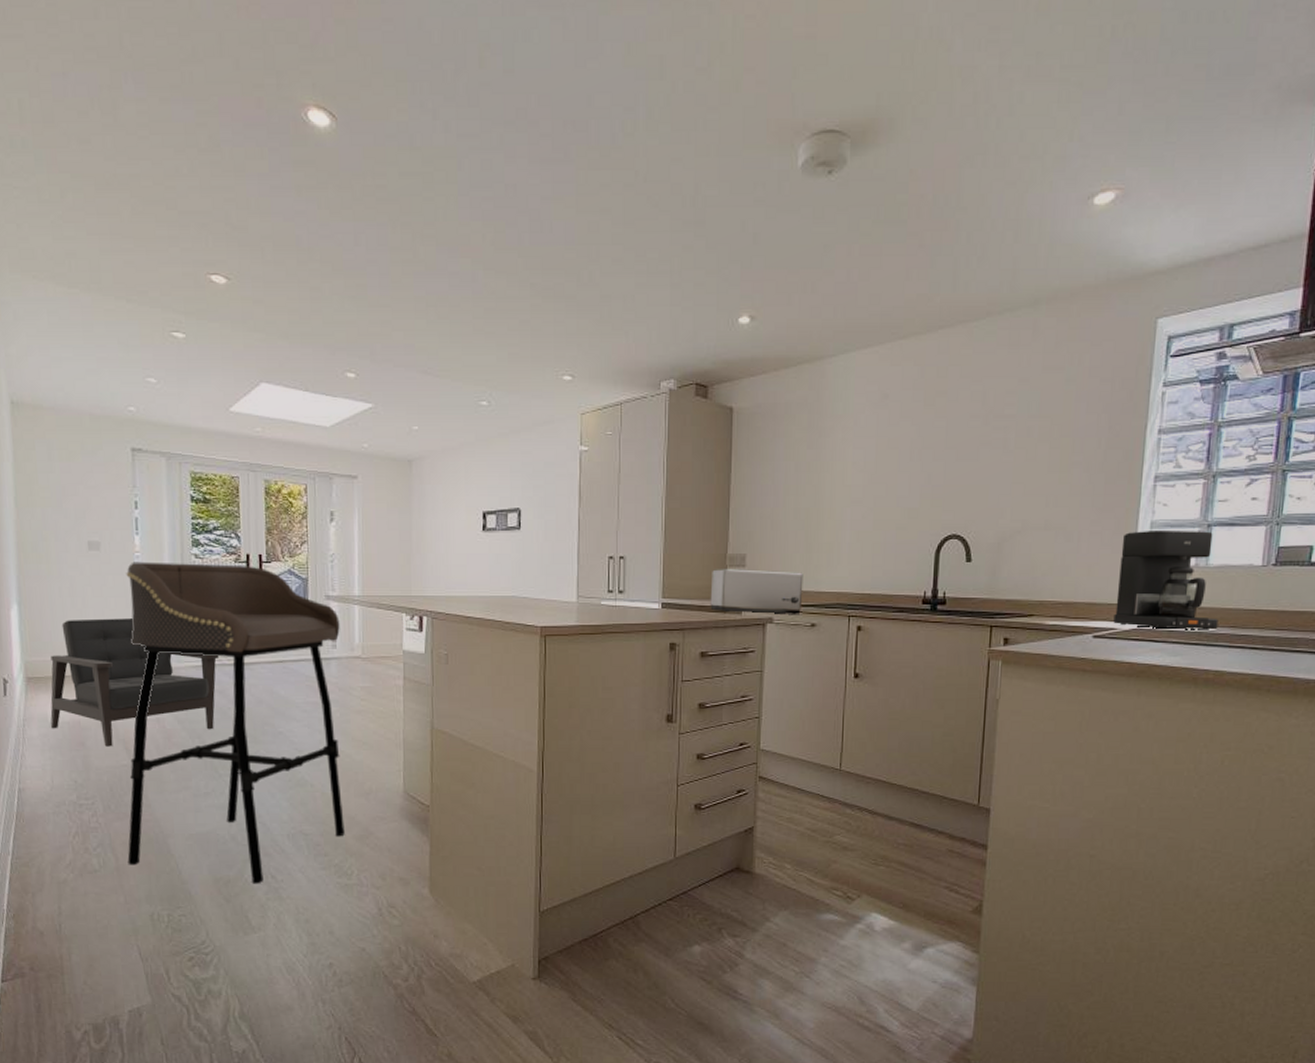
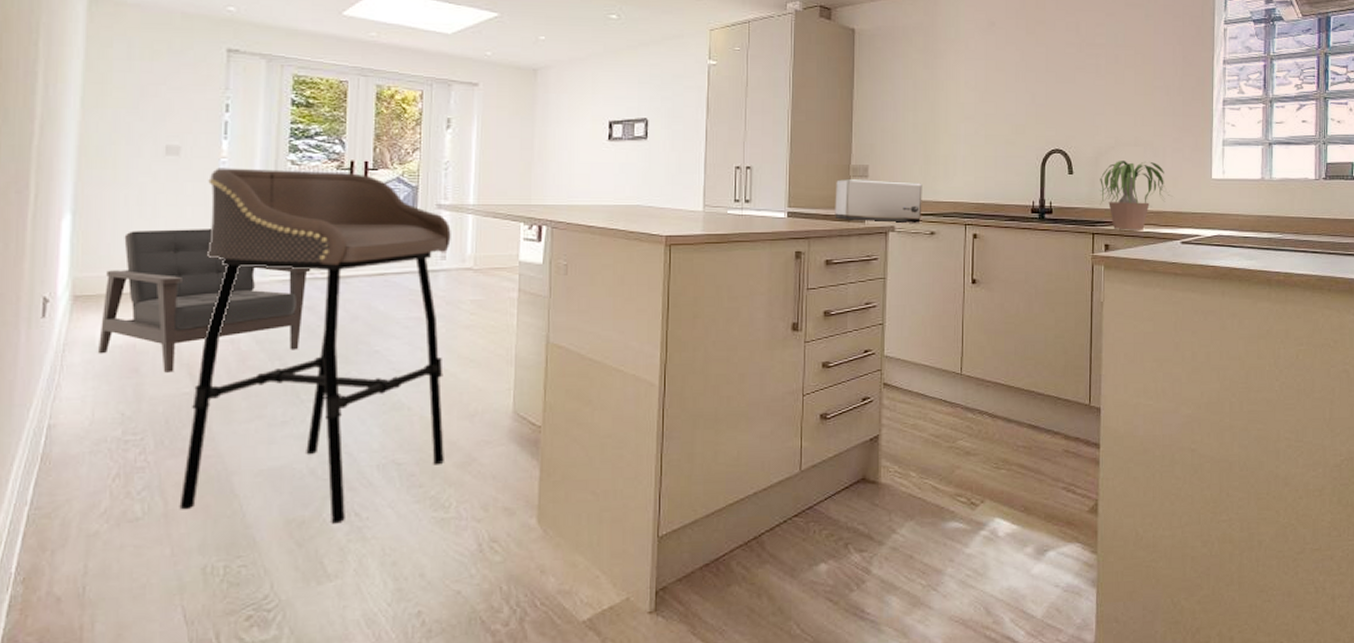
potted plant: none [1000,547,1086,623] -> present [1100,161,1173,230]
coffee maker: present [1113,529,1219,630] -> none [1198,147,1284,236]

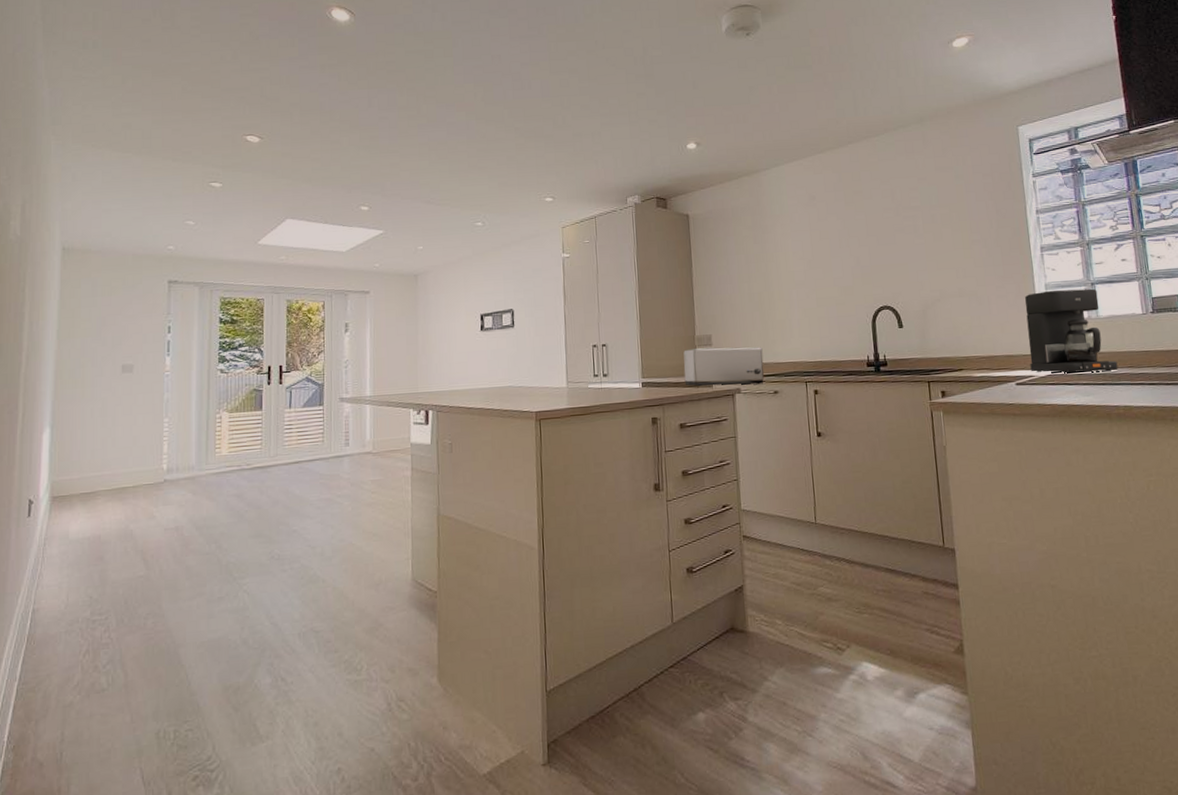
armchair: present [97,229,311,373] -> none [70,433,239,559]
bar stool: present [179,168,451,524] -> none [137,376,355,689]
potted plant: present [1100,161,1173,230] -> none [929,310,1002,376]
coffee maker: none [1198,147,1284,236] -> present [1024,288,1118,373]

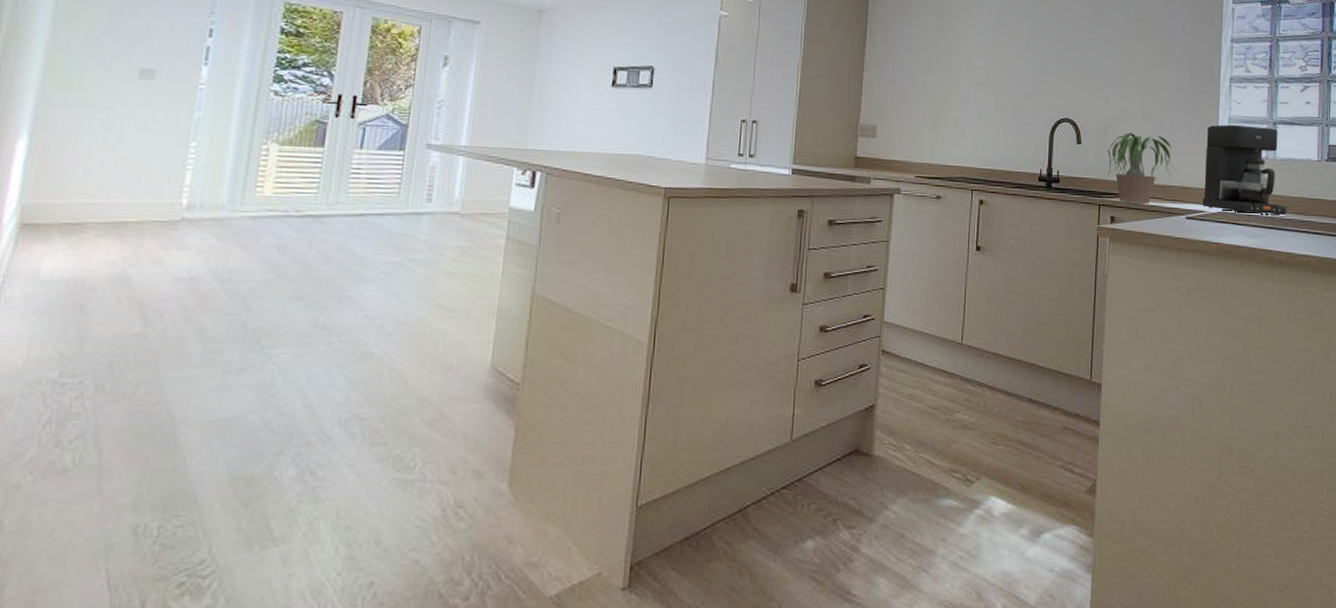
toaster: present [683,346,764,387] -> none [840,137,930,187]
potted plant: none [929,310,1002,376] -> present [1107,133,1179,204]

